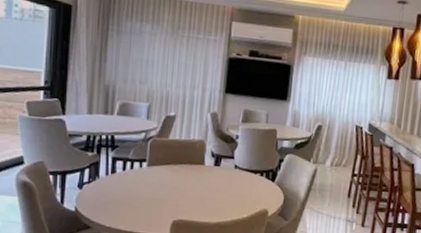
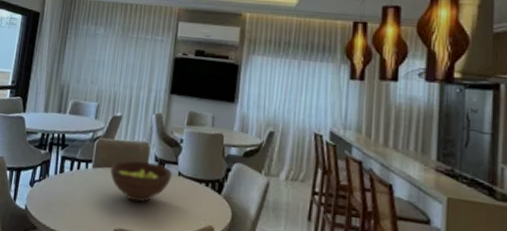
fruit bowl: none [166,157,229,195] -> present [110,160,172,203]

